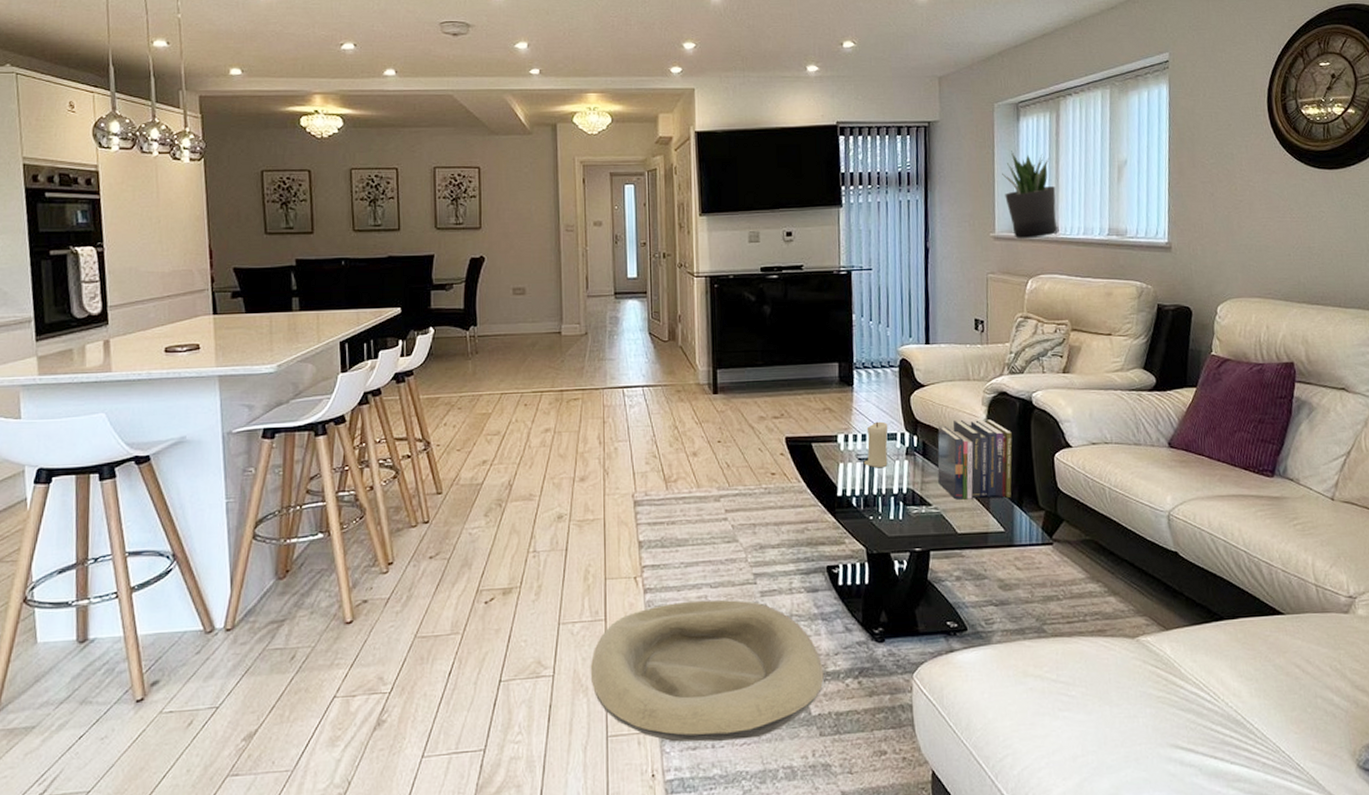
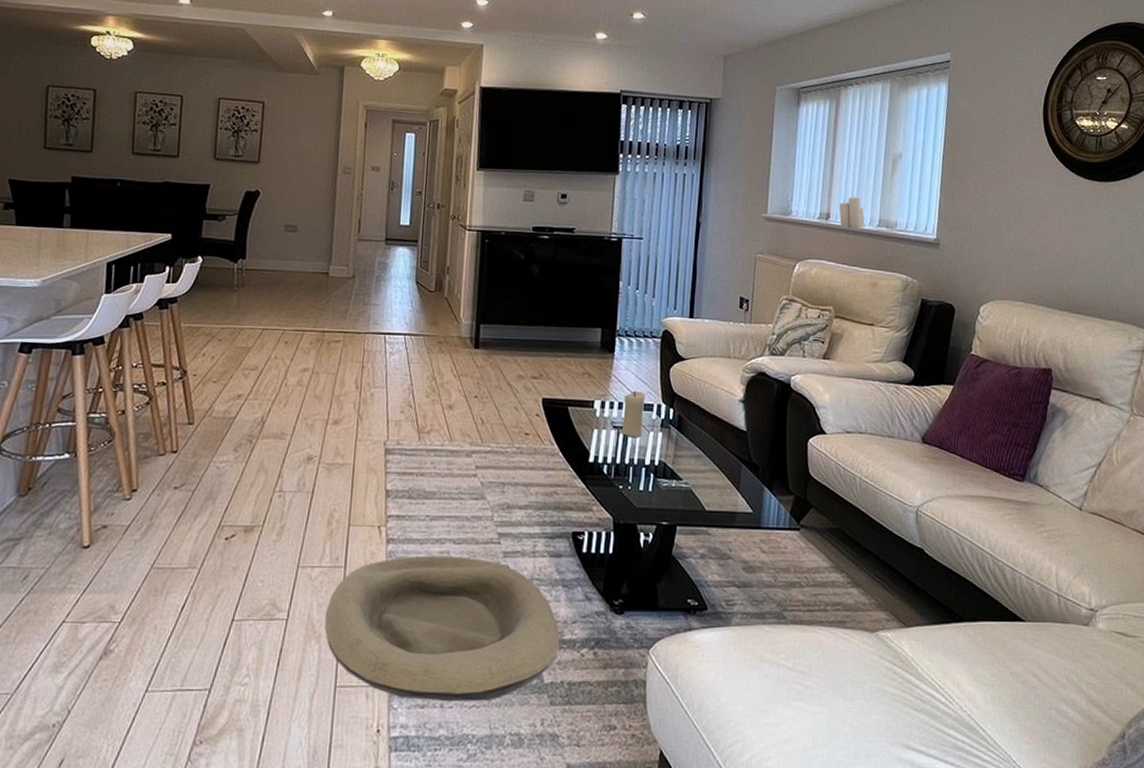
books: present [937,419,1012,500] -> none [691,396,768,479]
planter: present [1002,151,1058,239] -> none [778,134,830,223]
candle: none [1068,207,1096,241] -> present [839,196,866,229]

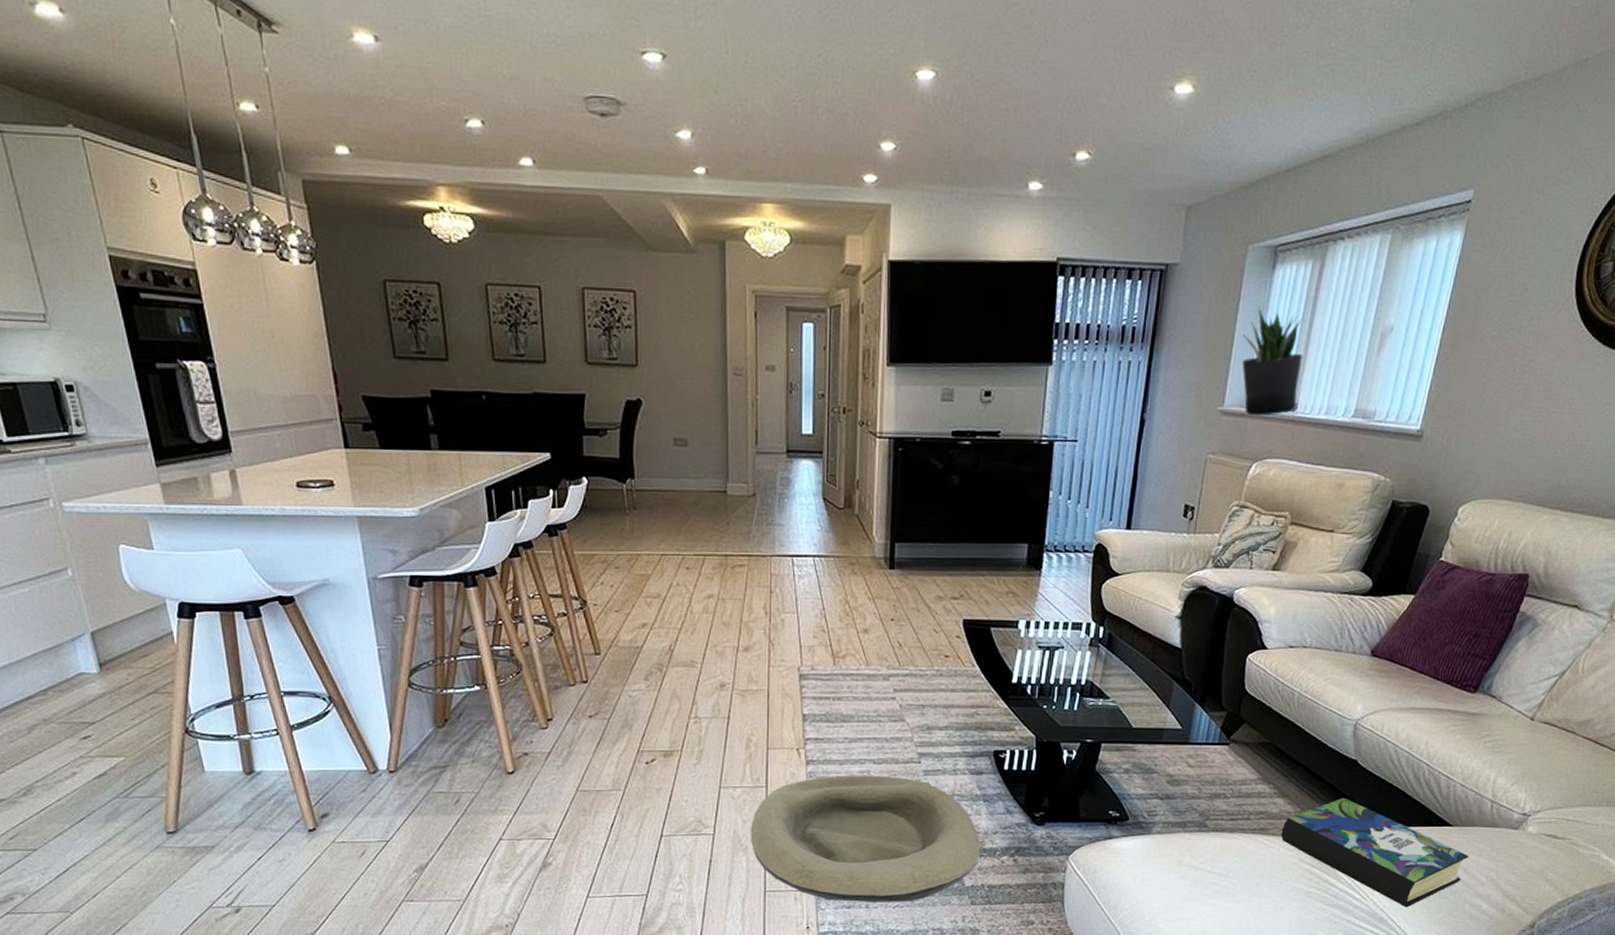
candle: present [617,390,646,438] -> none [1043,609,1074,658]
planter: none [778,134,830,223] -> present [1242,307,1303,416]
candle: present [839,196,866,229] -> none [1306,381,1339,421]
book: none [859,588,1047,714] -> present [1281,797,1469,908]

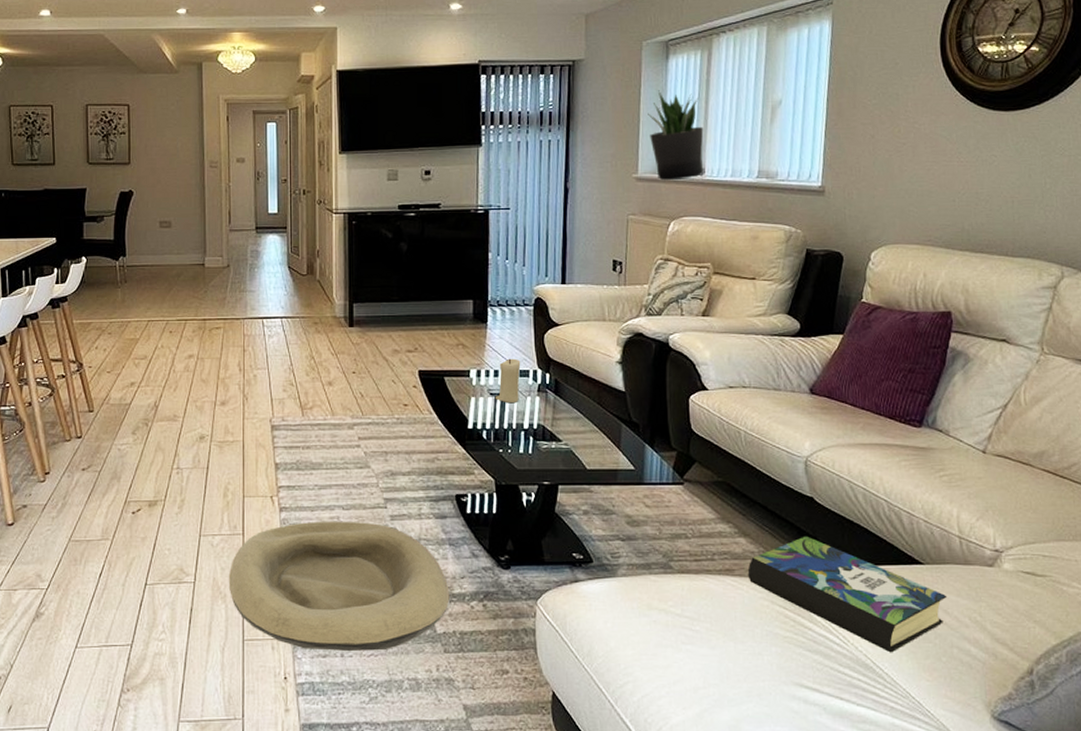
candle: none [1043,609,1074,658] -> present [495,358,521,404]

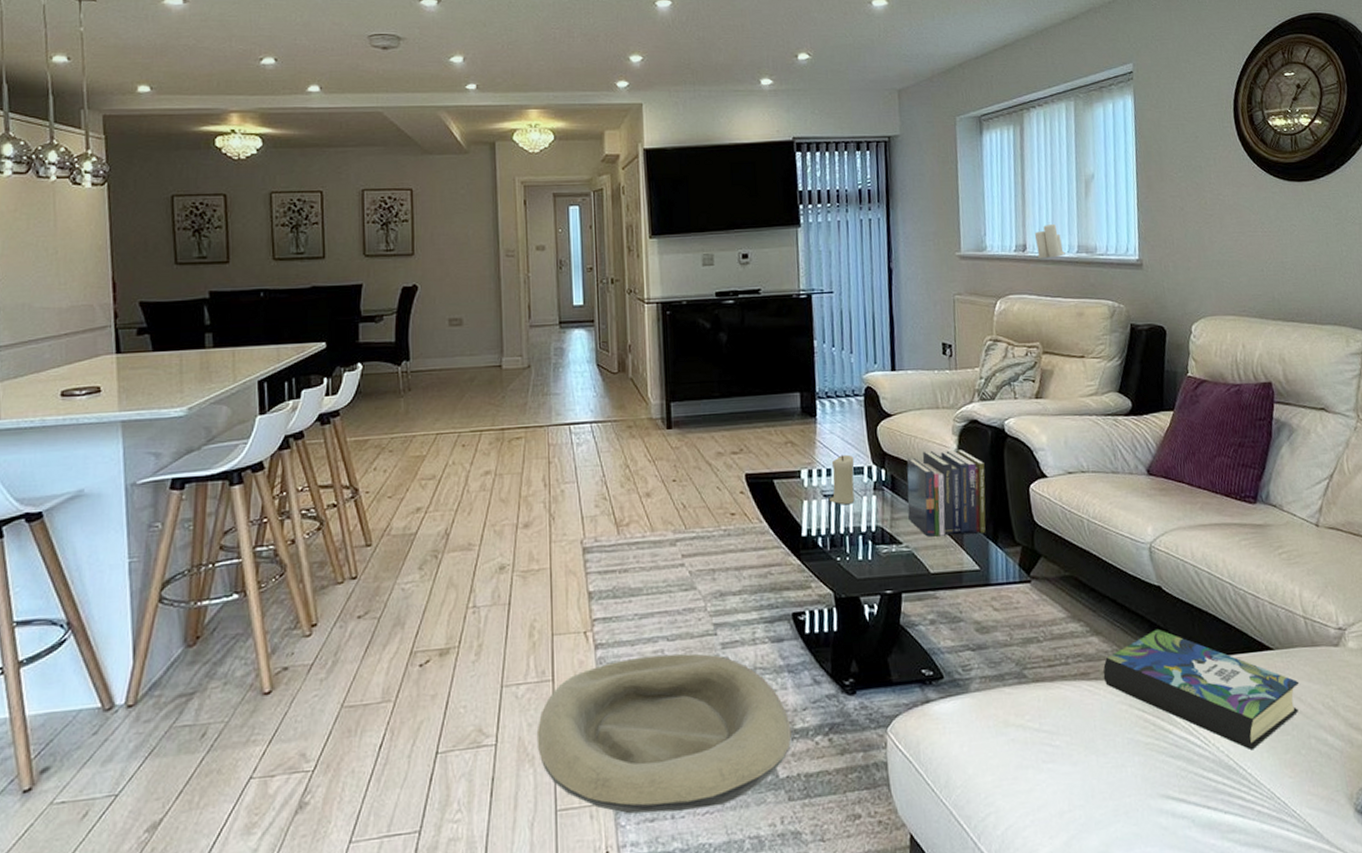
books: none [569,359,647,437] -> present [906,450,986,537]
planter: present [648,90,704,181] -> none [966,166,1026,258]
candle: none [715,148,745,183] -> present [1035,223,1065,259]

